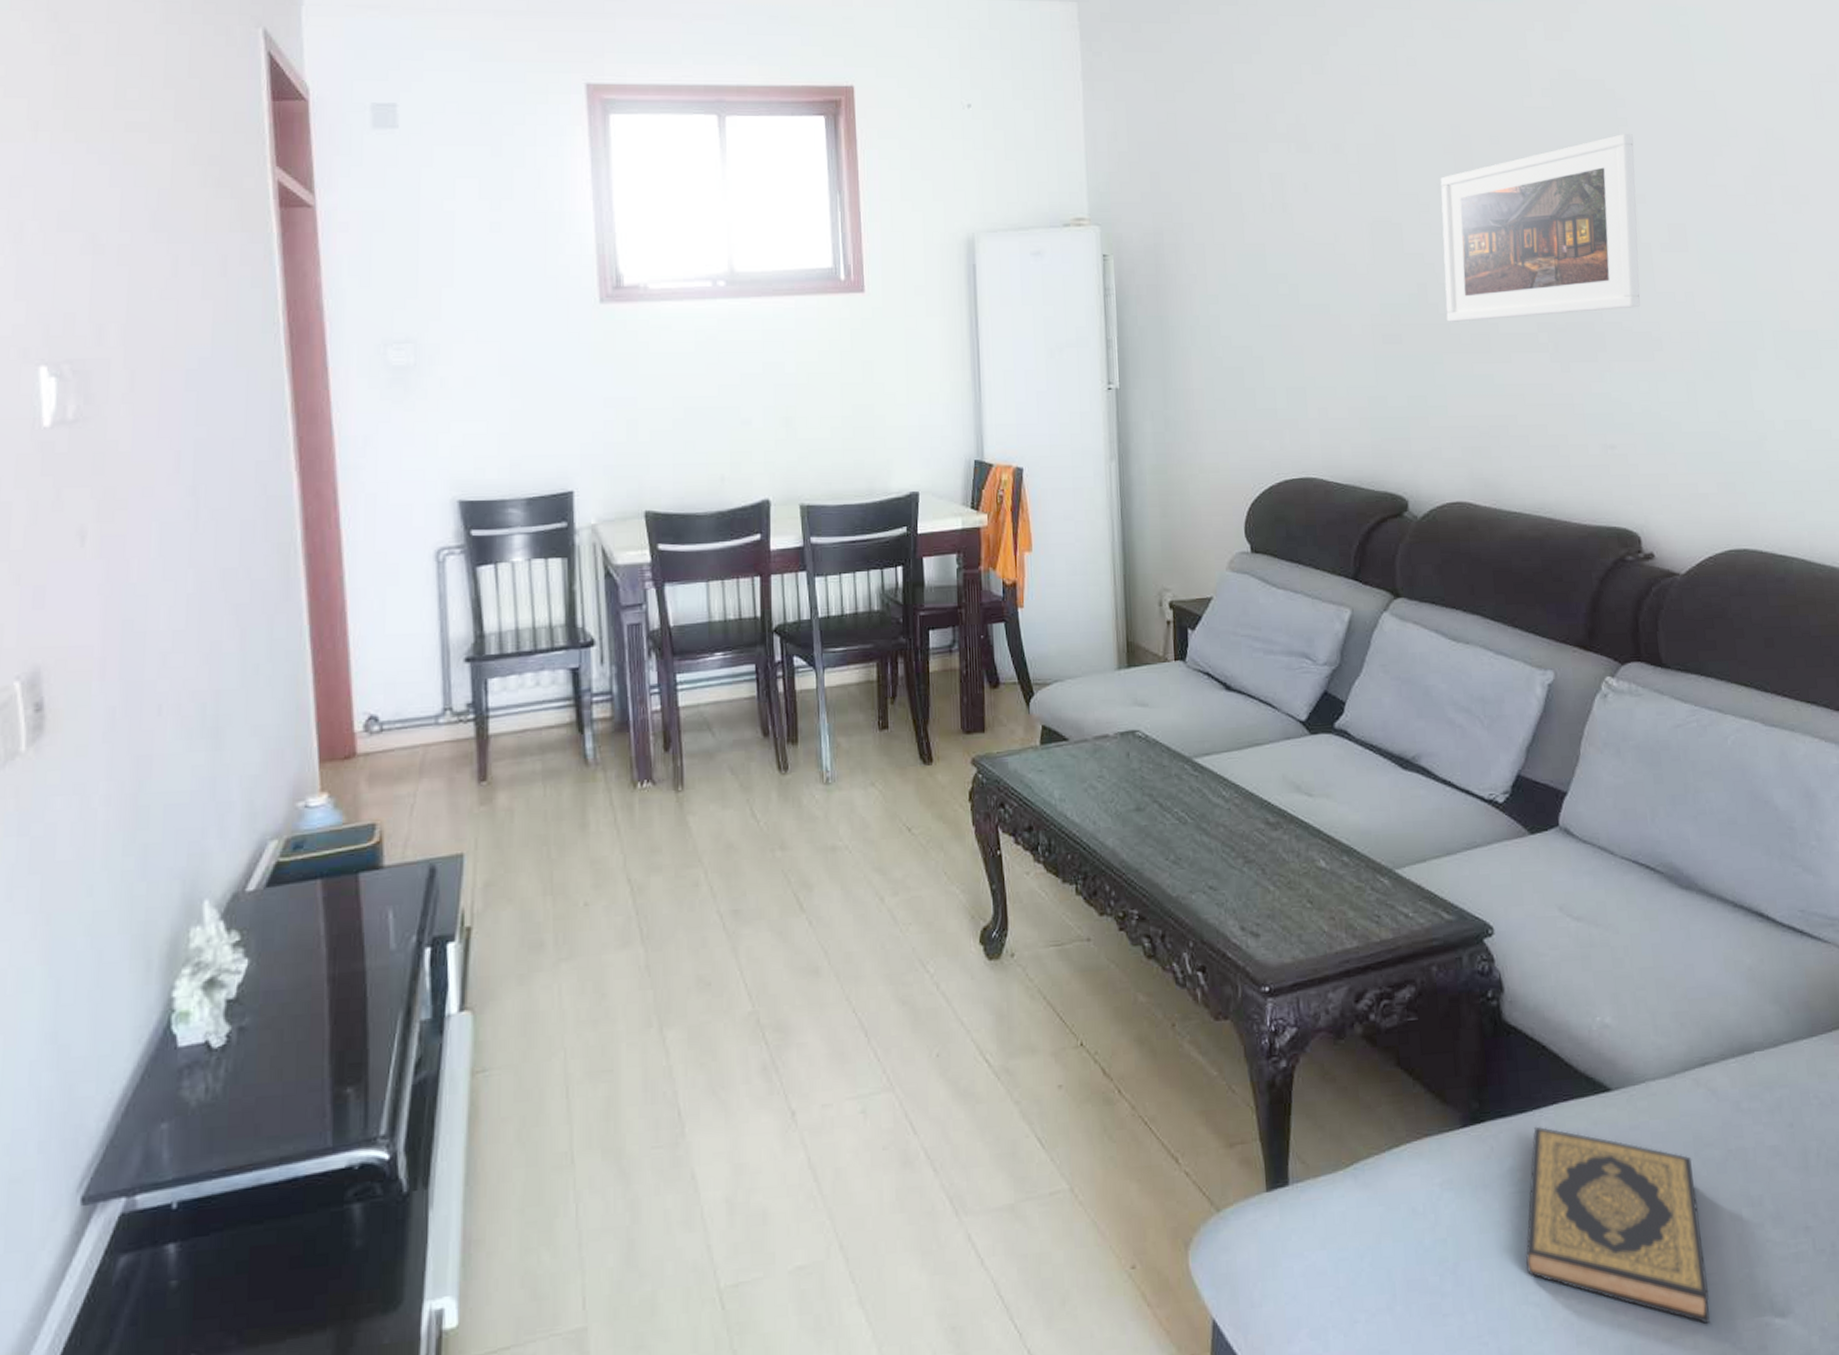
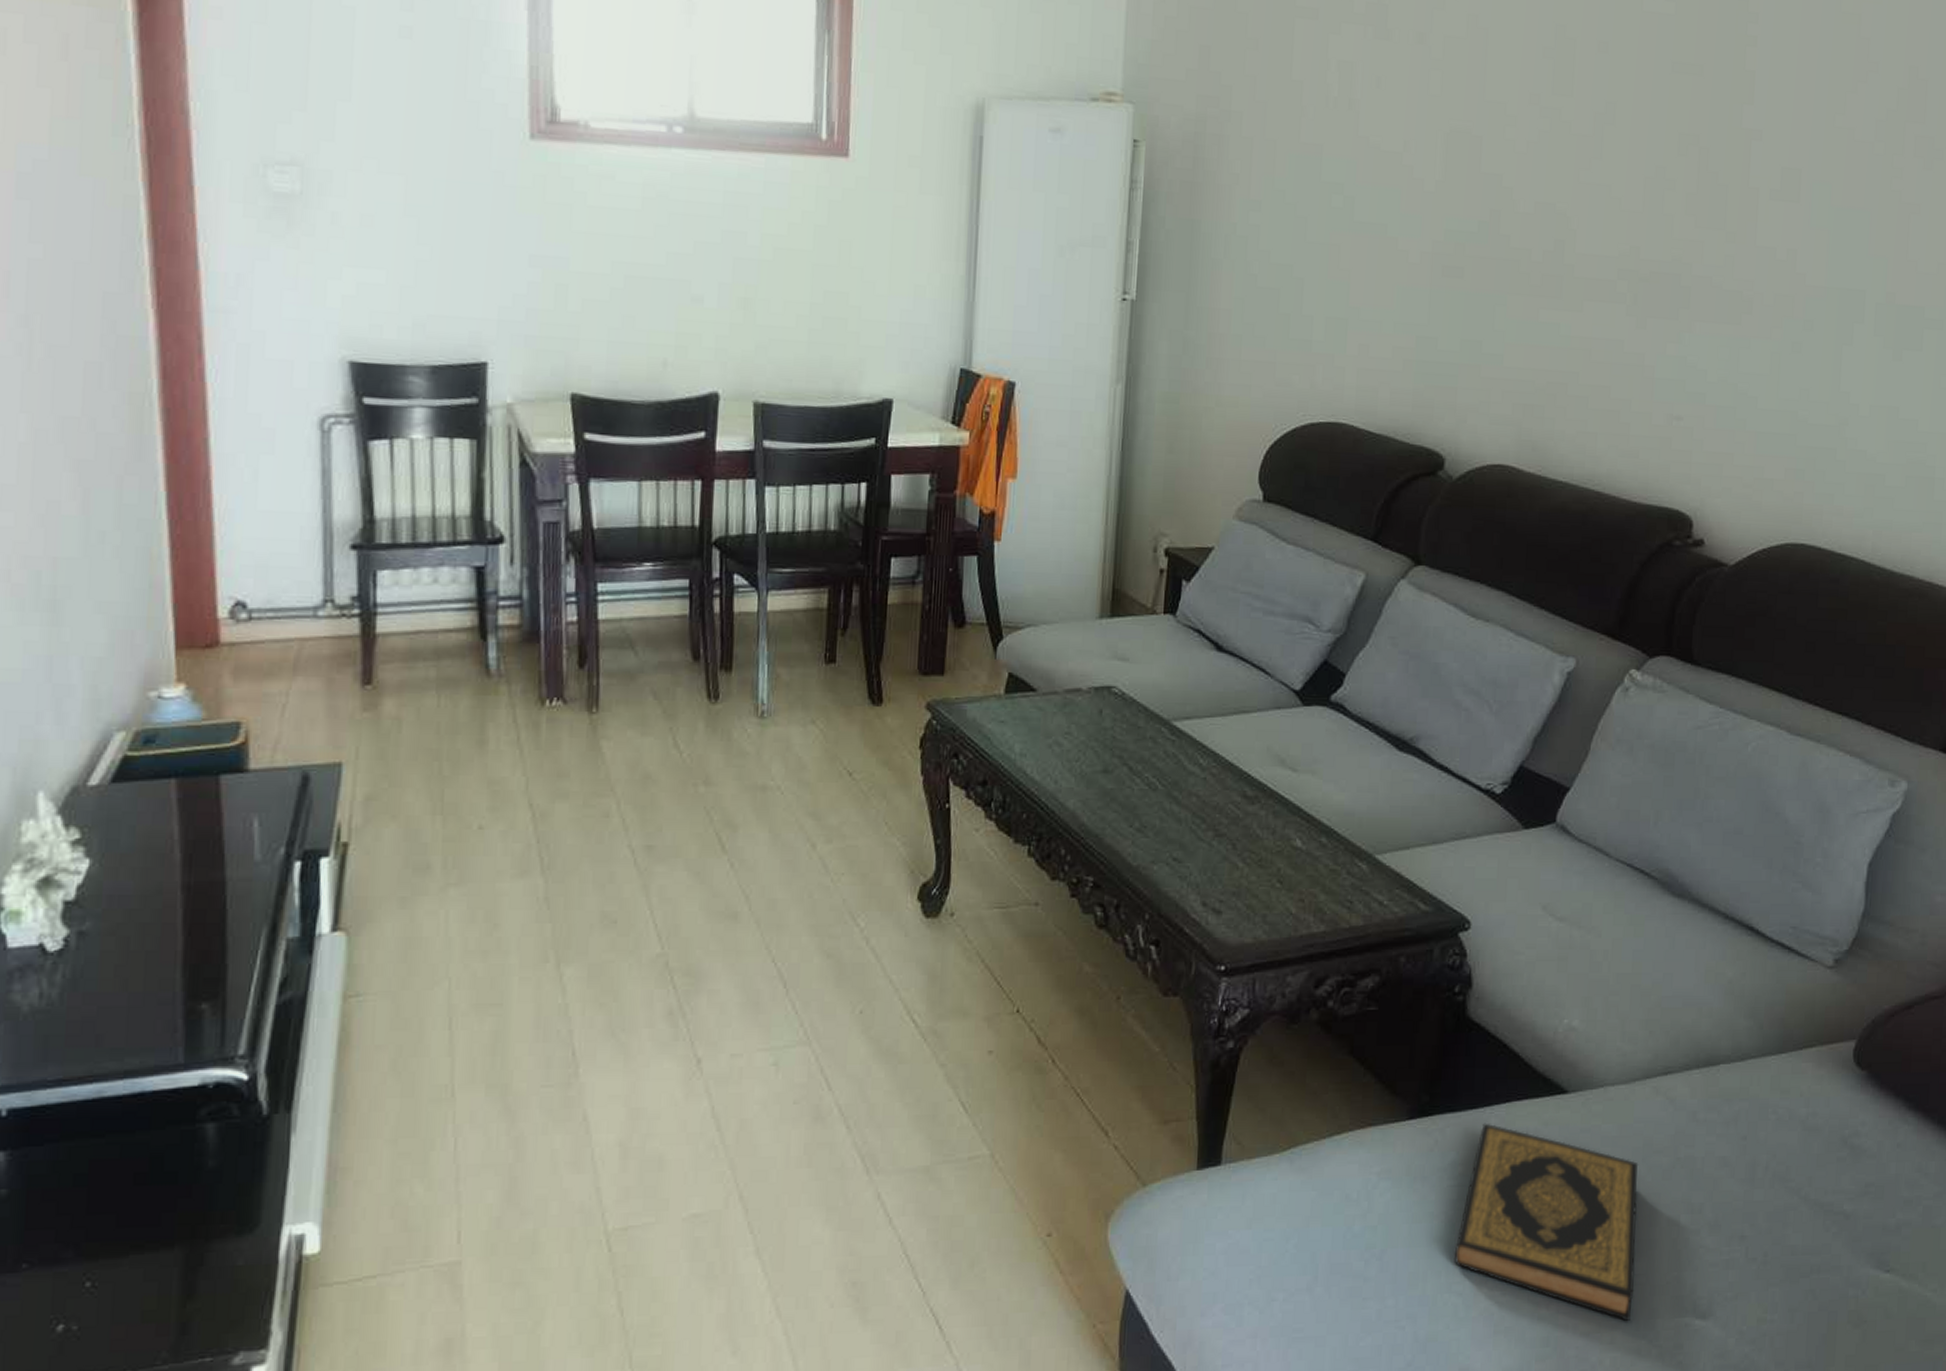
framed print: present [1440,133,1640,322] -> none [1518,54,1760,262]

